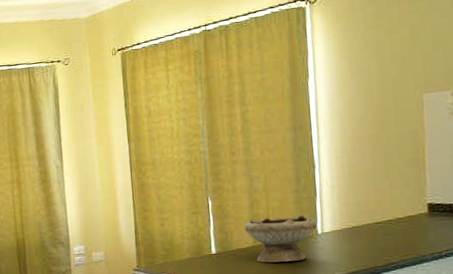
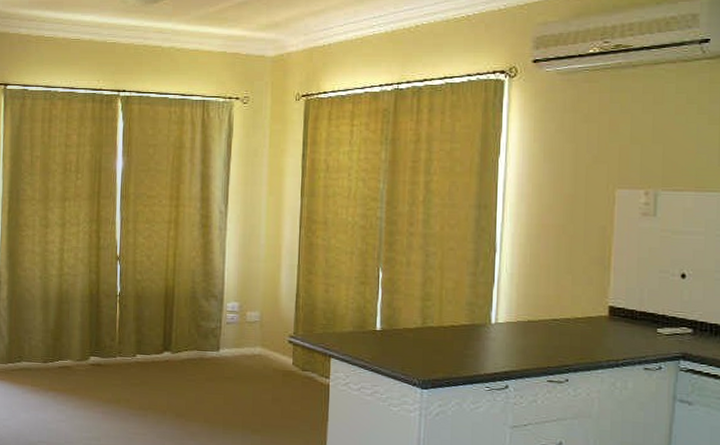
bowl: present [244,214,317,263] -> none [414,297,491,350]

